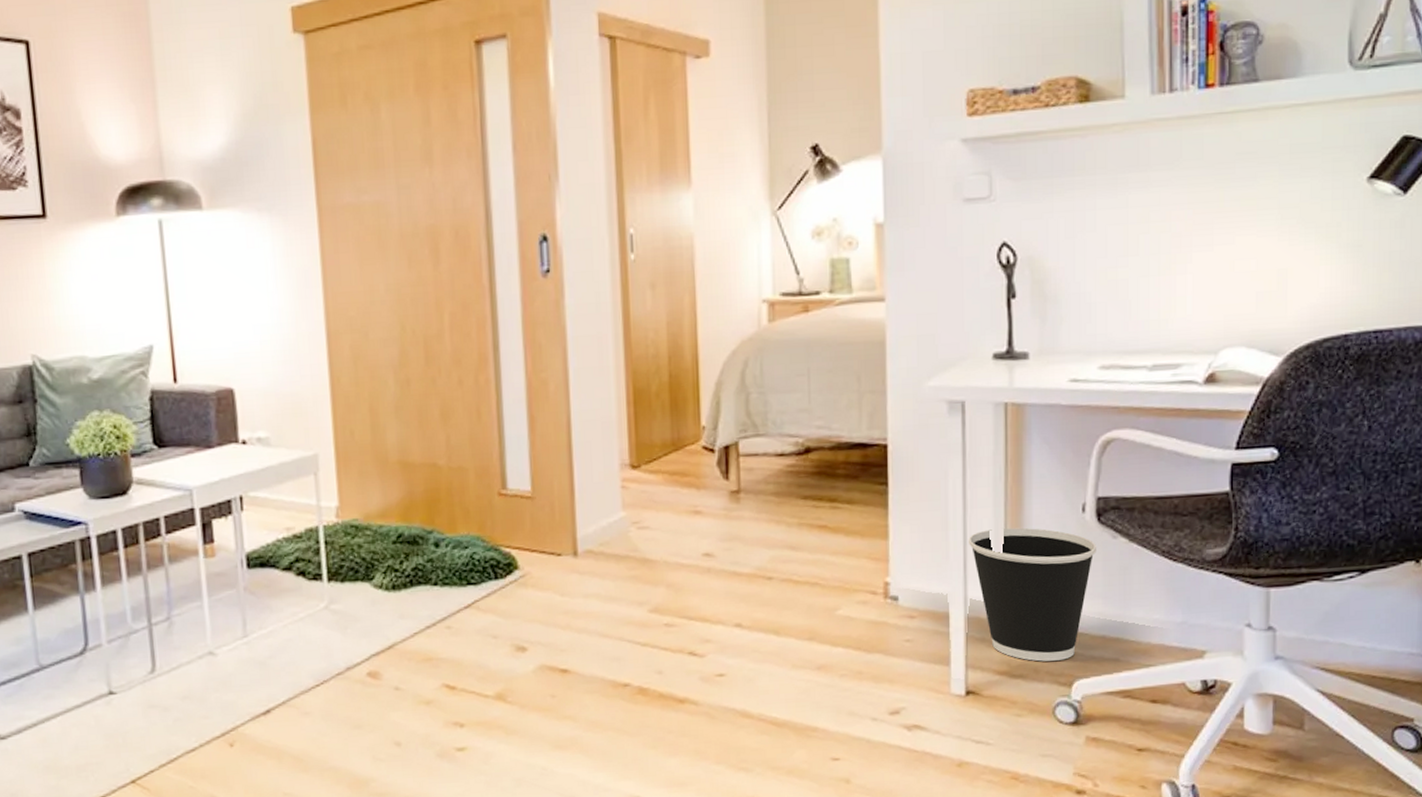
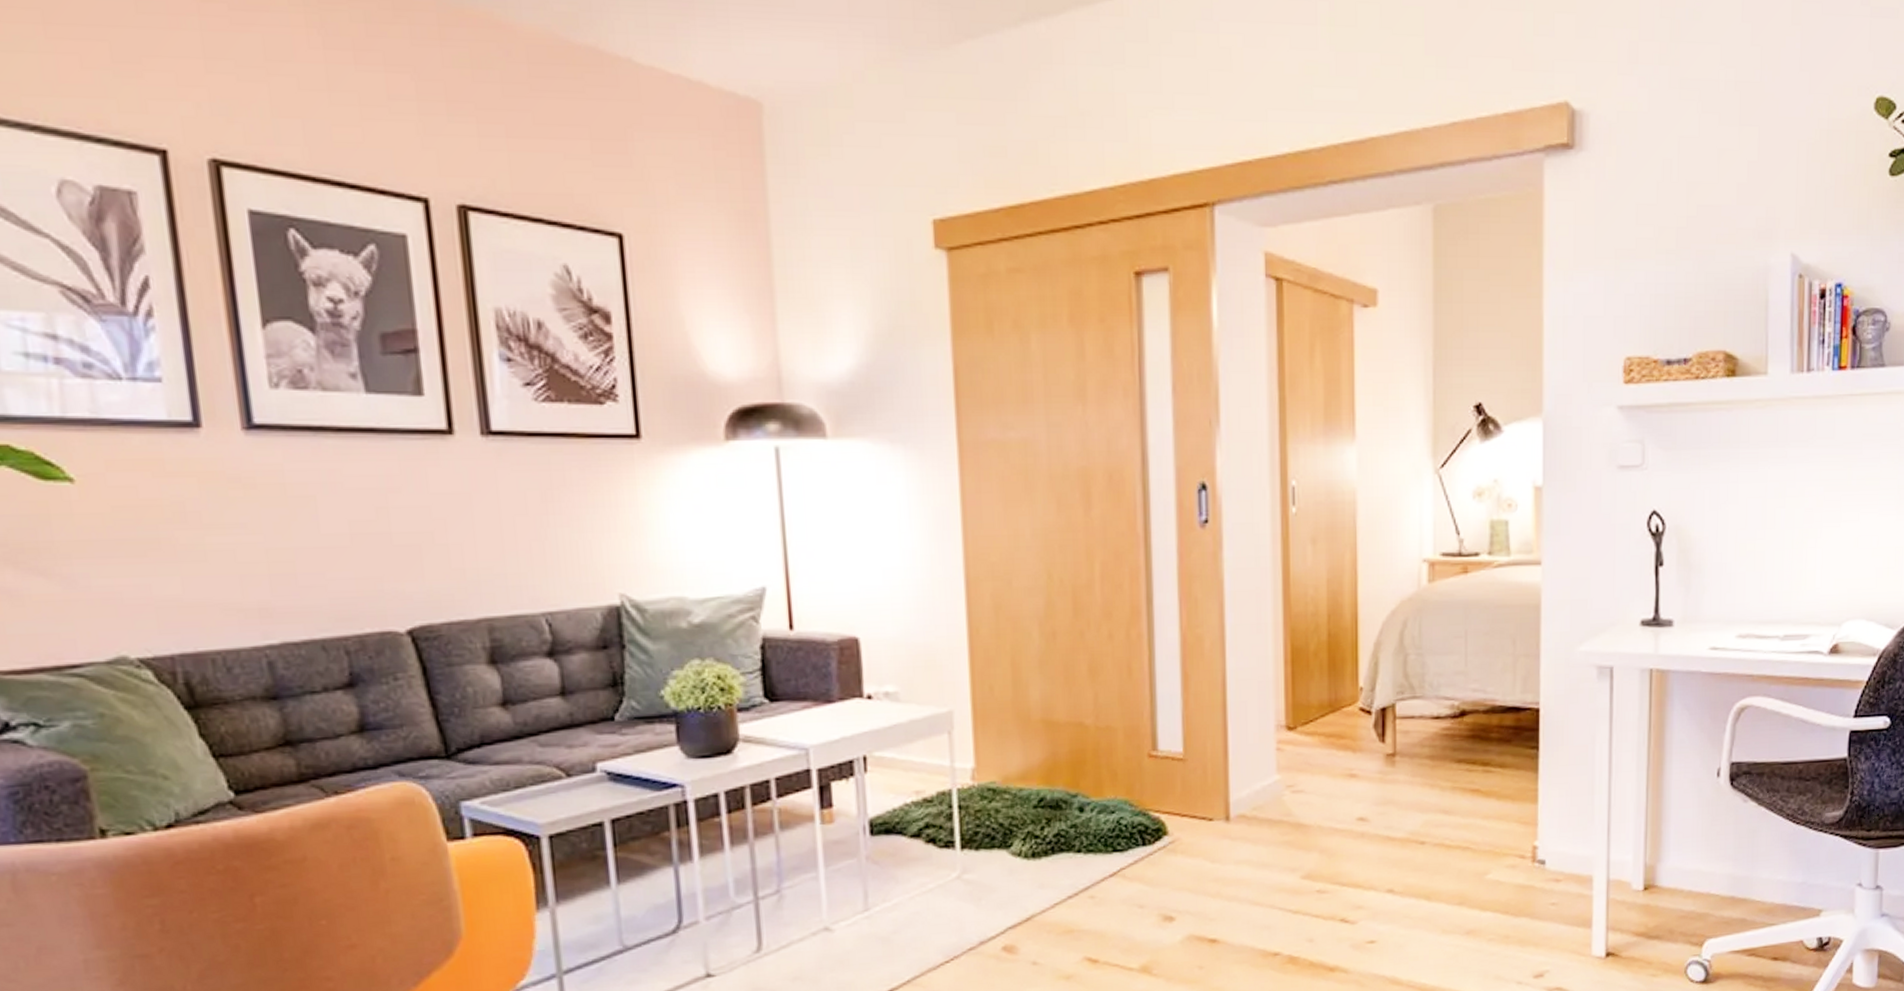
wastebasket: present [969,527,1096,662] -> none [1613,792,1729,923]

